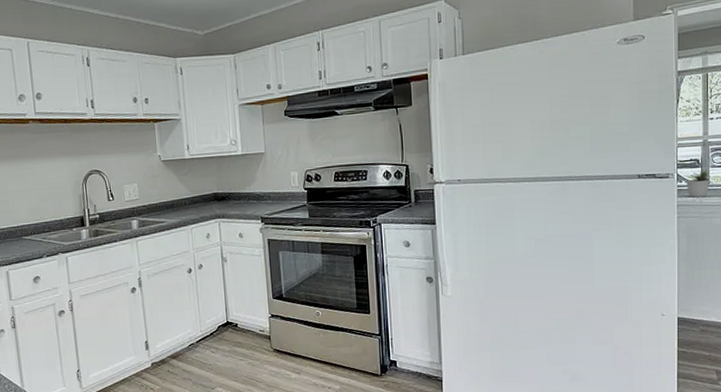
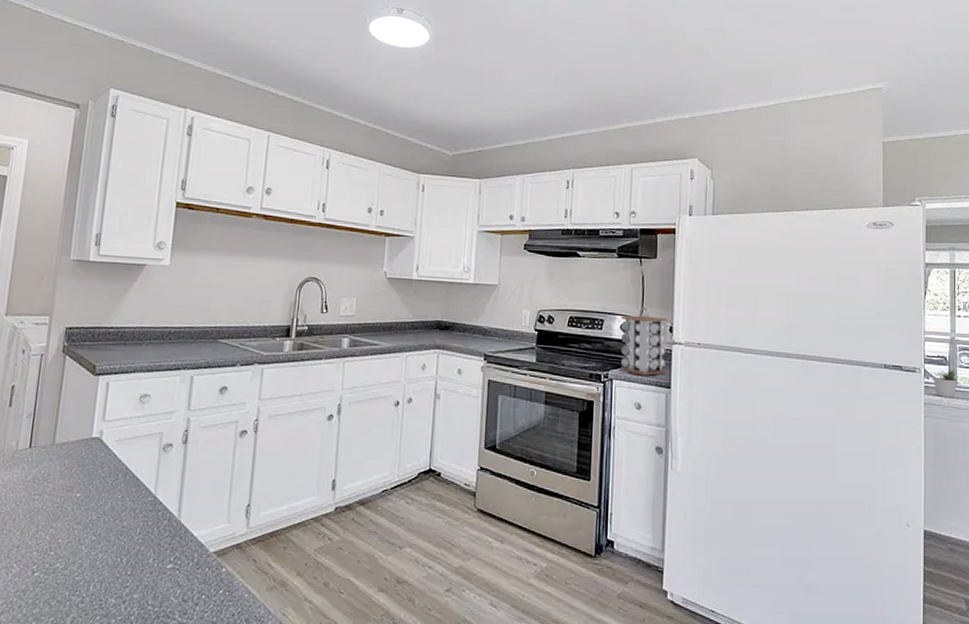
spice rack: none [383,153,431,217] -> present [620,307,667,376]

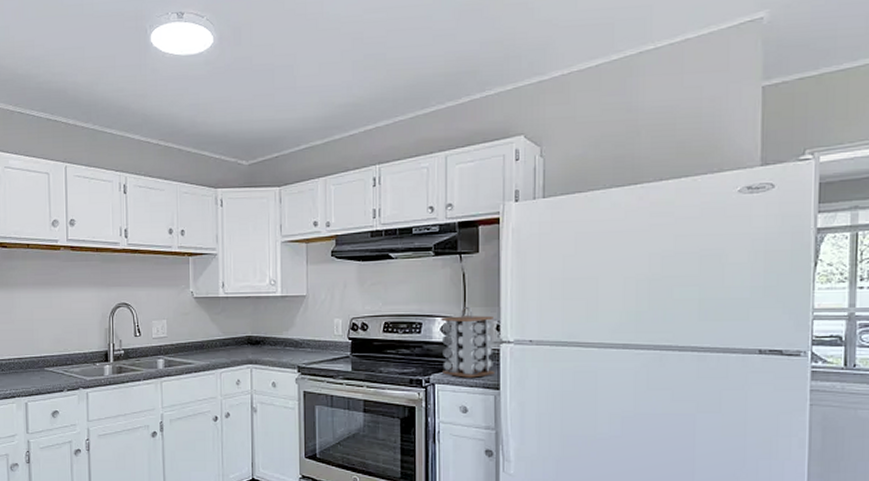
potted plant: present [934,368,960,398] -> none [824,348,859,382]

